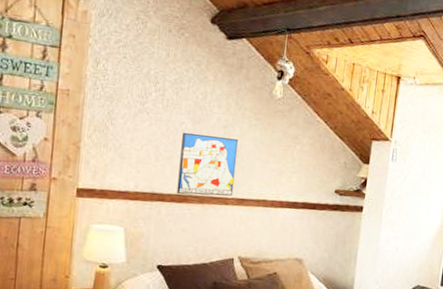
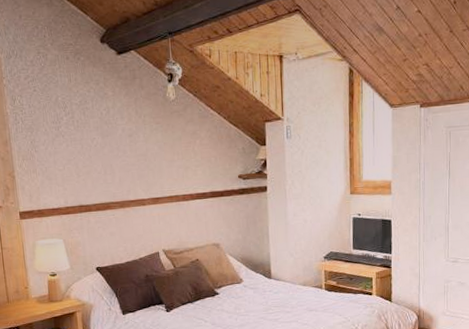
wall art: present [176,132,239,196] -> none [95,145,148,202]

